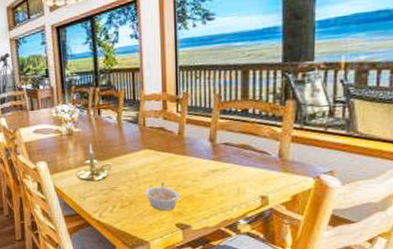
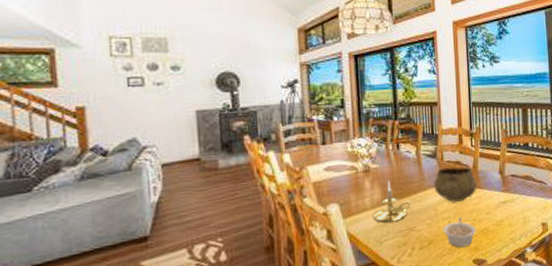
decorative bowl: none [135,132,183,167] -> present [434,167,477,202]

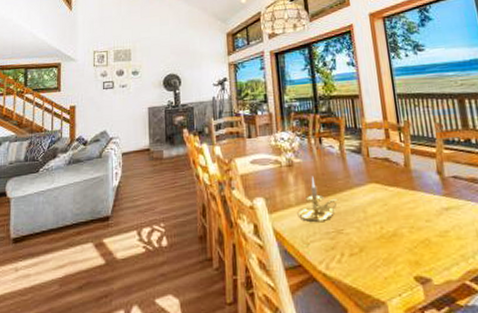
decorative bowl: present [434,167,477,202] -> none [360,164,412,204]
legume: present [443,217,477,248] -> none [375,222,416,260]

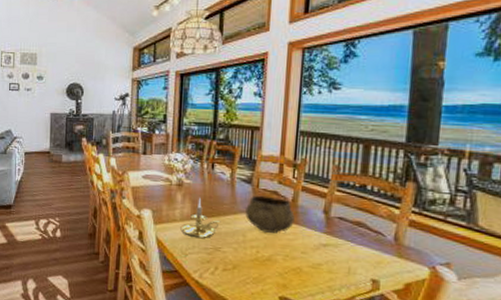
decorative bowl: none [360,164,412,204] -> present [245,195,295,233]

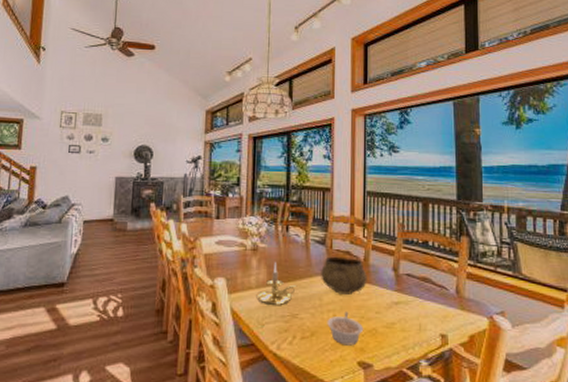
legume: none [250,249,288,282] -> present [327,311,364,346]

